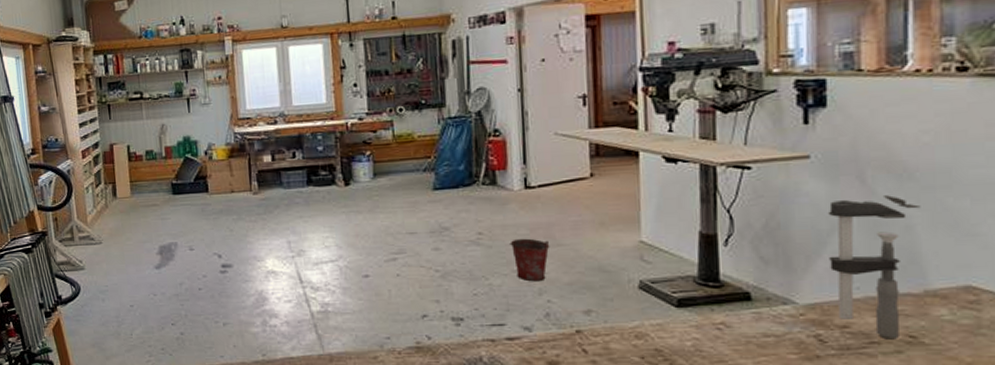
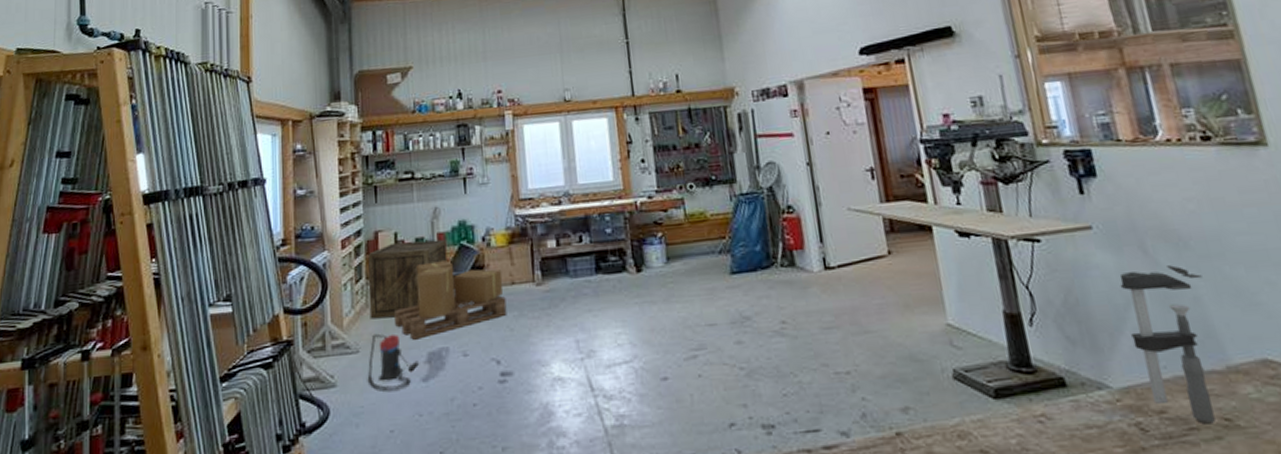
wooden crate: none [105,152,174,217] -> present [368,239,447,319]
vacuum cleaner: none [109,229,152,275] -> present [367,333,419,391]
cardboard boxes: none [130,170,227,235] -> present [394,260,507,340]
bucket: present [508,238,550,282] -> none [814,325,858,377]

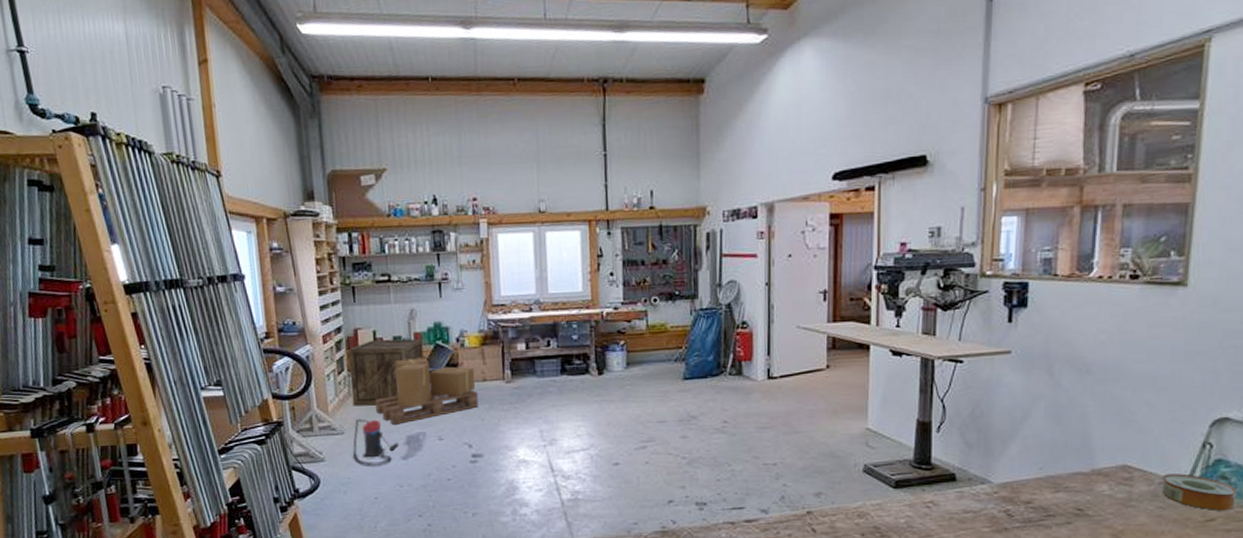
clamp: present [1119,265,1216,424] -> none [1020,387,1094,513]

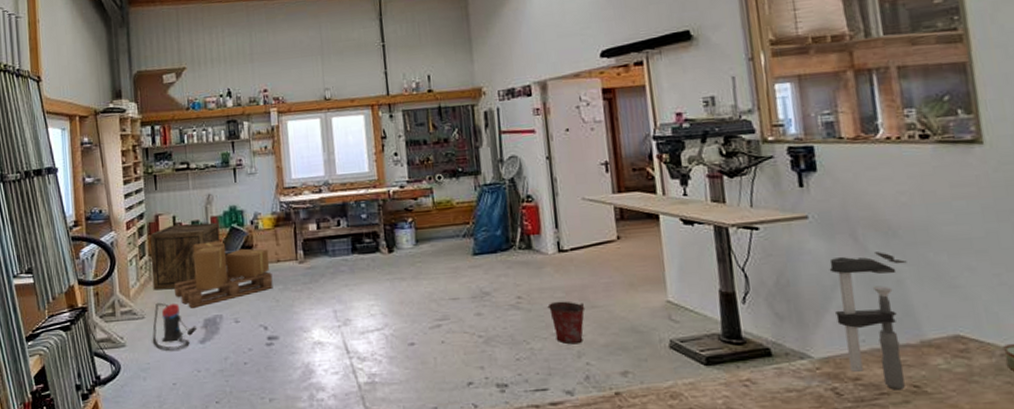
bucket: none [750,426,788,467] -> present [546,301,586,345]
clamp: none [1020,387,1094,513] -> present [829,252,907,390]

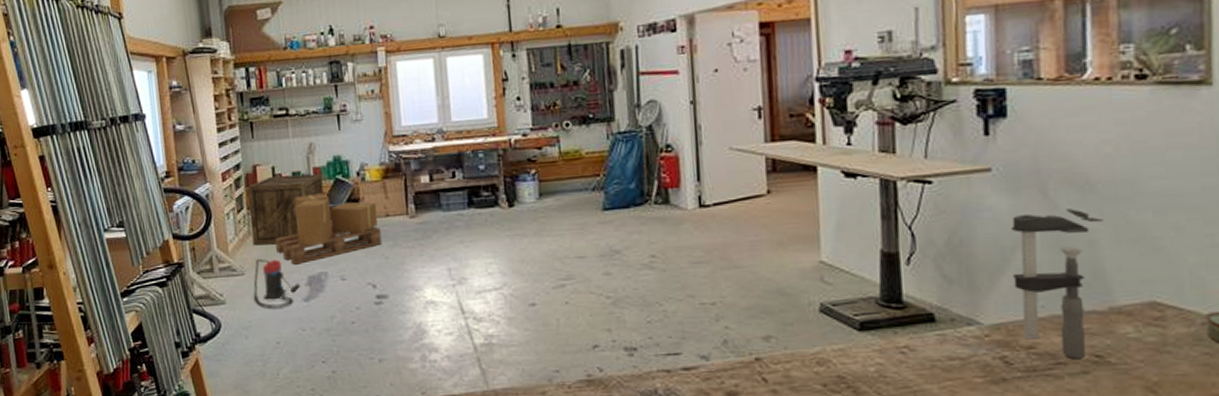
bucket: present [546,301,586,345] -> none [683,260,727,307]

